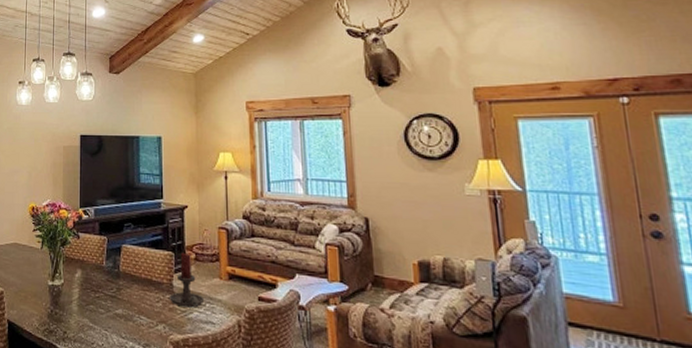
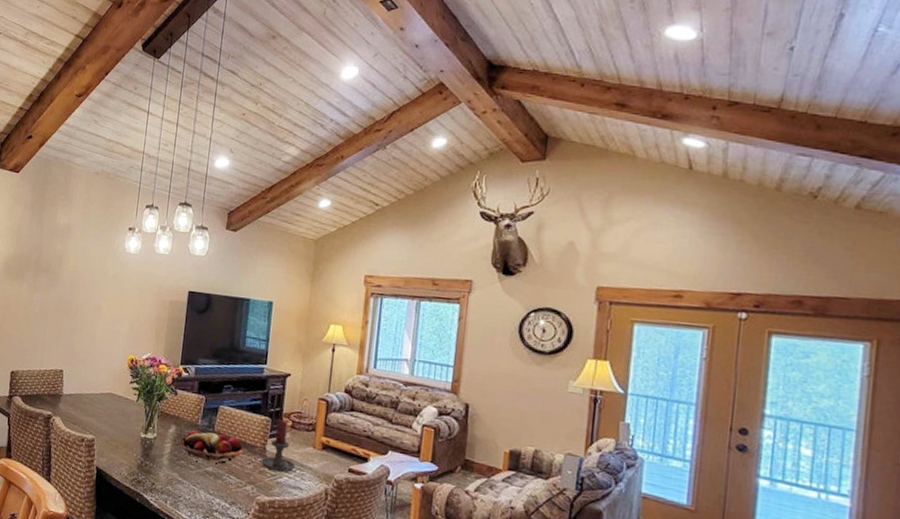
fruit basket: none [87,271,152,306] -> present [179,429,244,464]

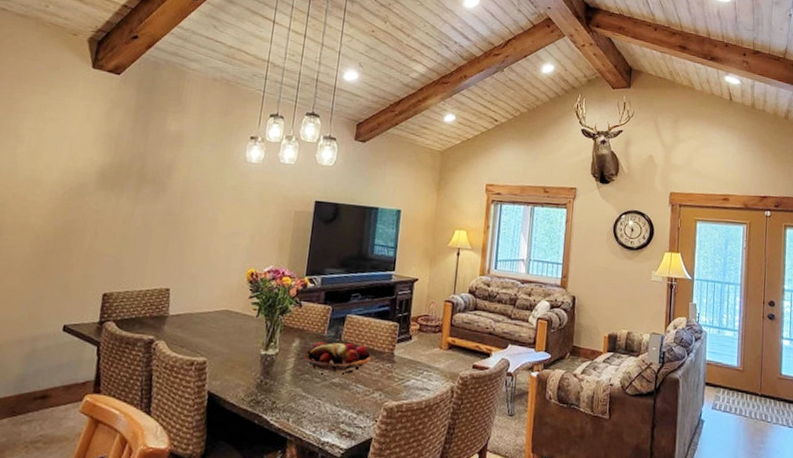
candle holder: present [261,419,296,474] -> none [389,323,423,376]

